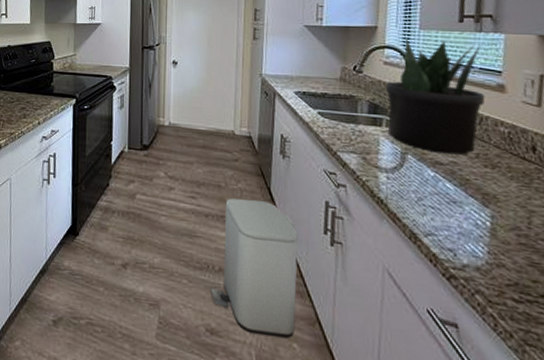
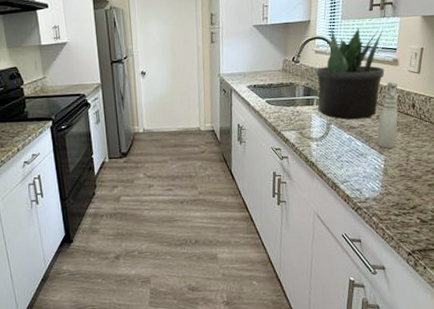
pedal bin: present [210,198,298,338] -> none [189,180,254,283]
spray bottle: none [477,111,510,201] -> present [376,81,398,149]

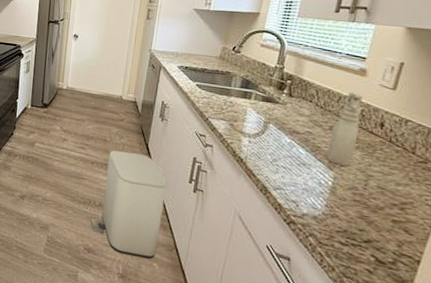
pedal bin: none [189,180,254,283] -> present [90,150,167,259]
planter: present [316,27,385,120] -> none [255,23,352,127]

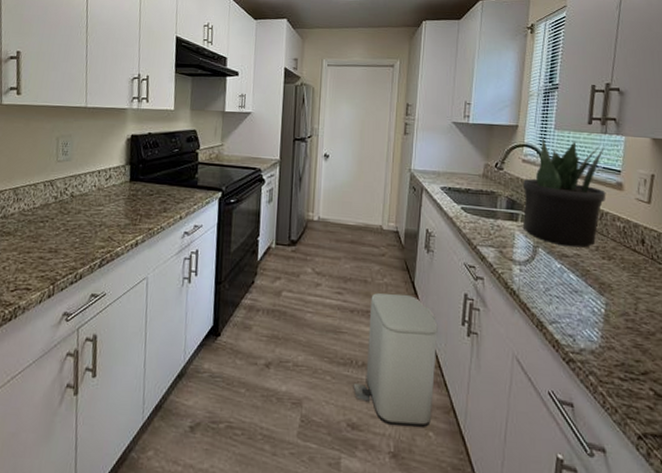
planter: none [255,23,352,127] -> present [522,136,606,248]
spray bottle: present [326,92,363,166] -> none [595,207,623,290]

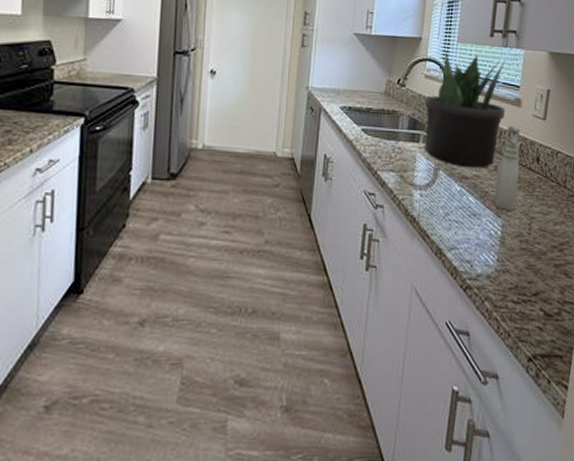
pedal bin: present [353,293,438,427] -> none [241,228,335,377]
spray bottle: none [595,207,623,290] -> present [493,125,520,210]

